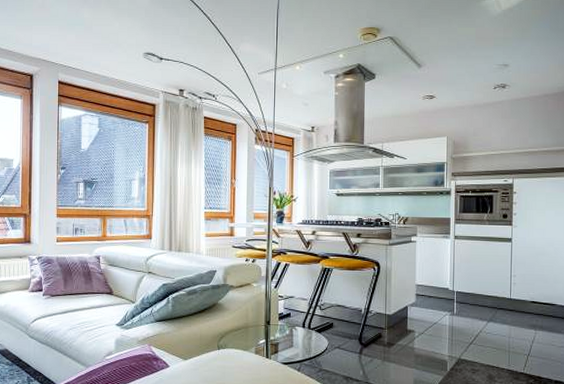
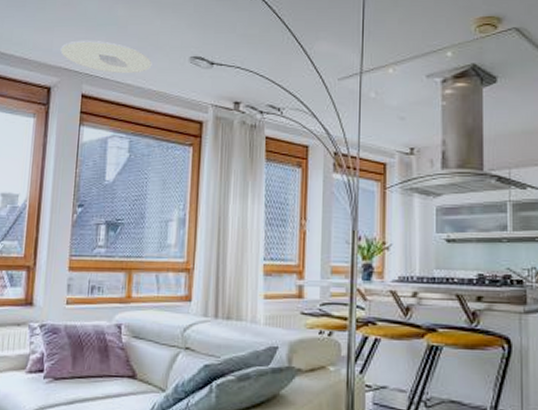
ceiling light: none [39,37,114,66] -> present [60,40,152,74]

